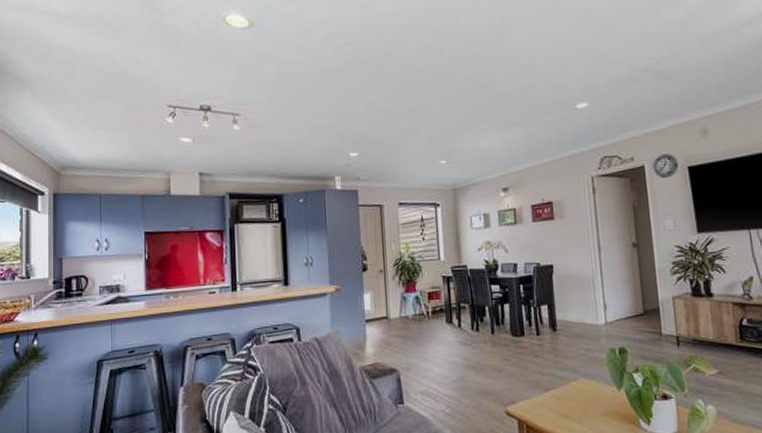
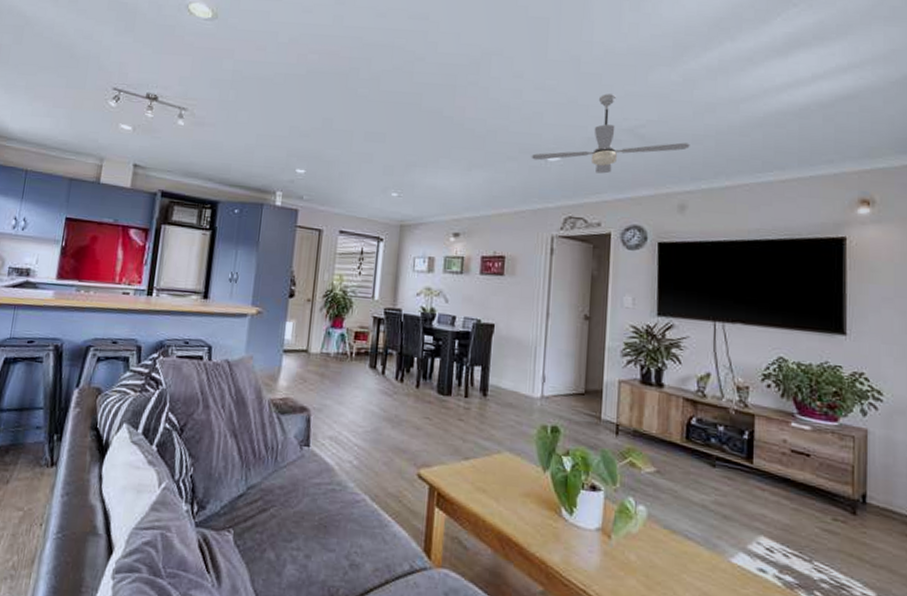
ceiling fan: none [561,38,703,113] -> present [531,94,690,174]

